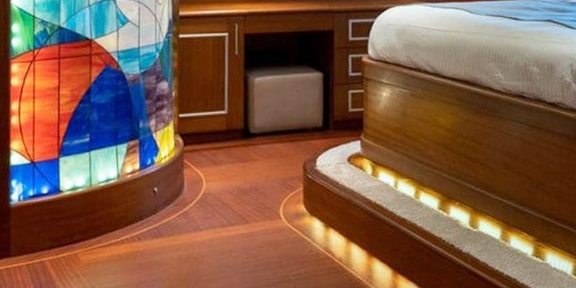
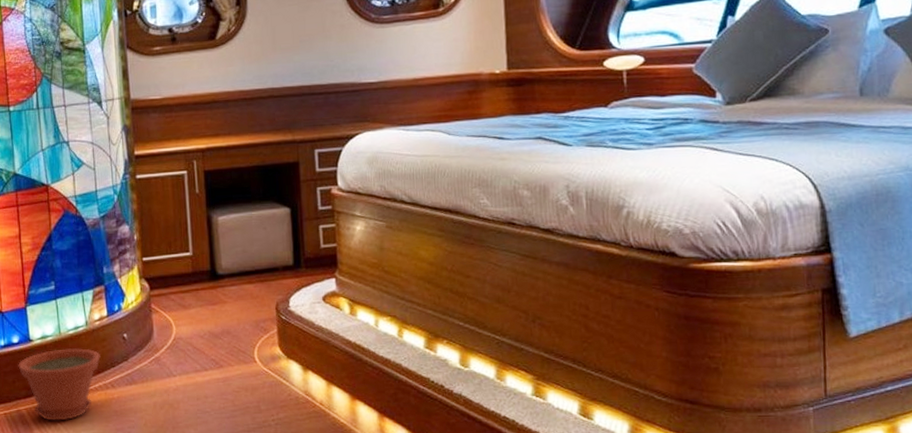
plant pot: none [45,200,130,273] -> present [18,348,100,421]

